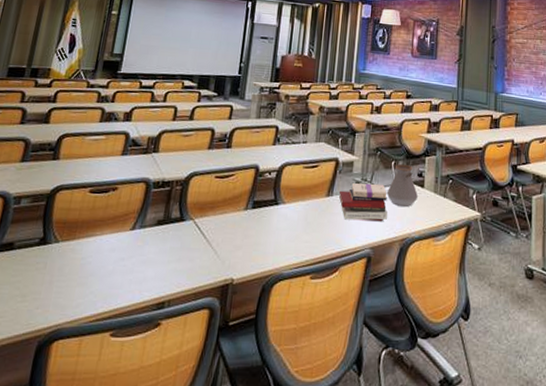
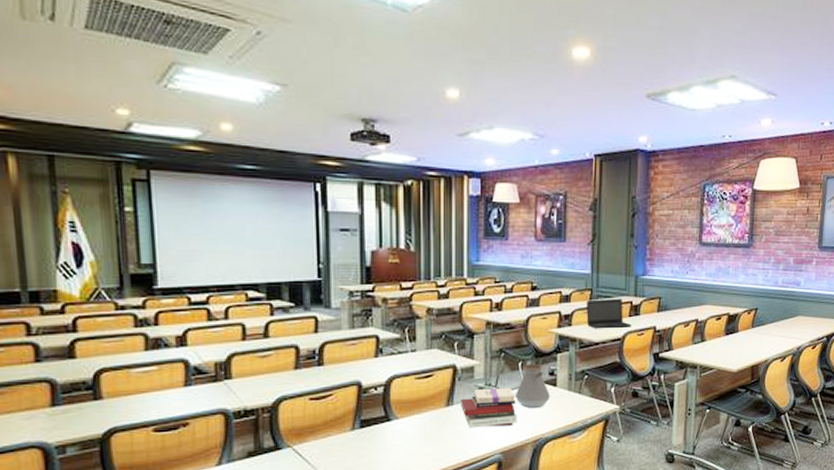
laptop: none [452,110,492,139] -> present [586,298,632,329]

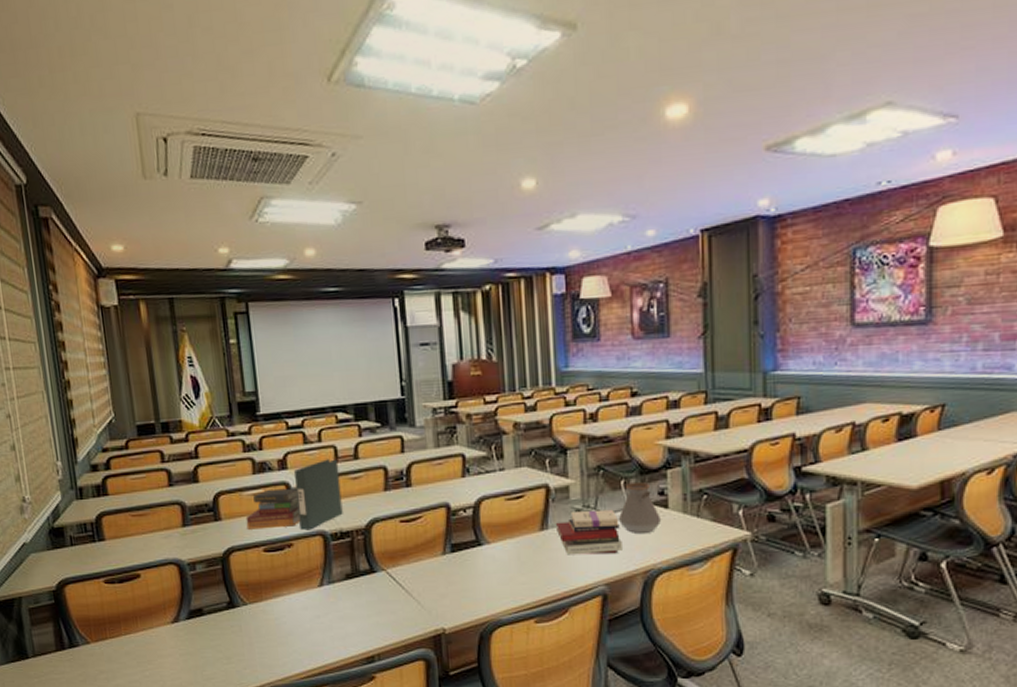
books: none [133,365,200,409] -> present [246,488,301,529]
binder: none [195,337,248,409] -> present [294,459,343,530]
laptop: present [586,298,632,329] -> none [701,400,762,440]

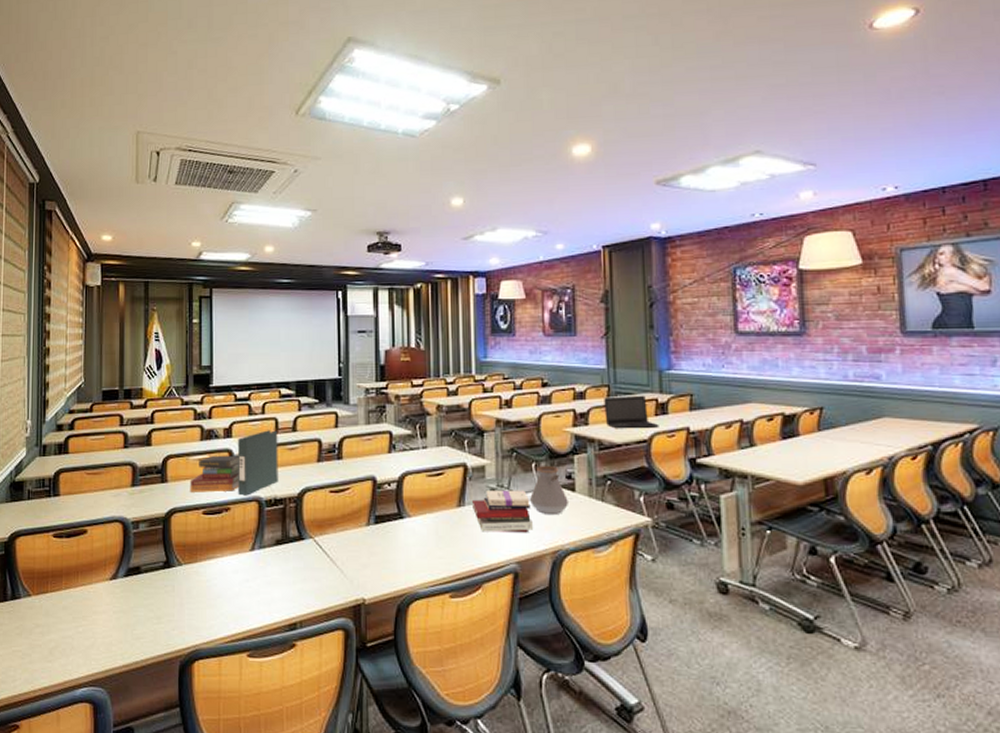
laptop: none [701,400,762,440] -> present [604,395,659,429]

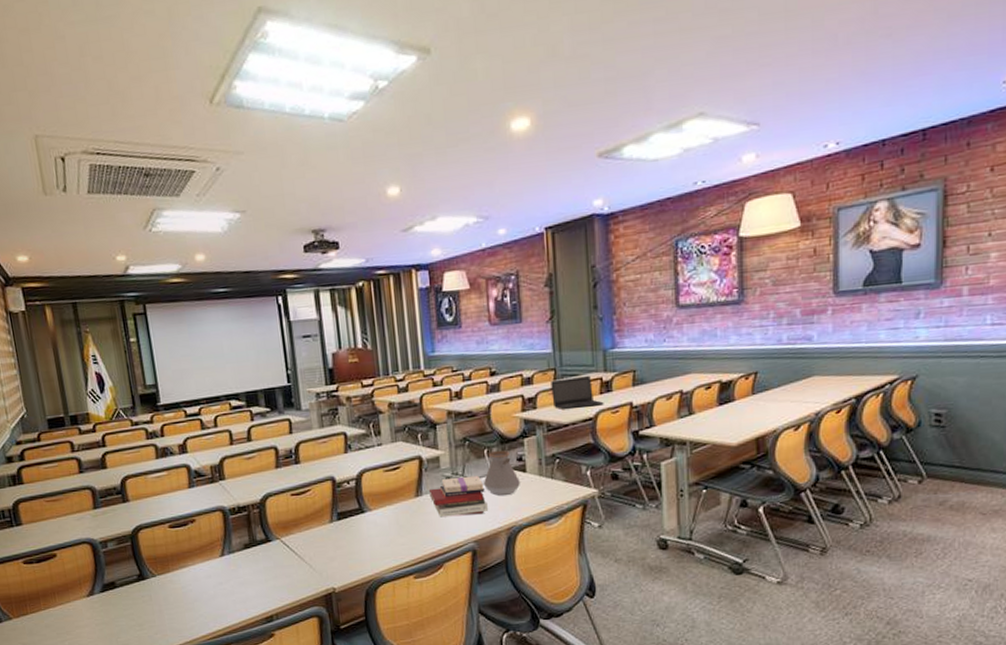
books: present [190,455,240,492] -> none [151,469,202,509]
binder: present [238,430,278,496] -> none [194,441,240,507]

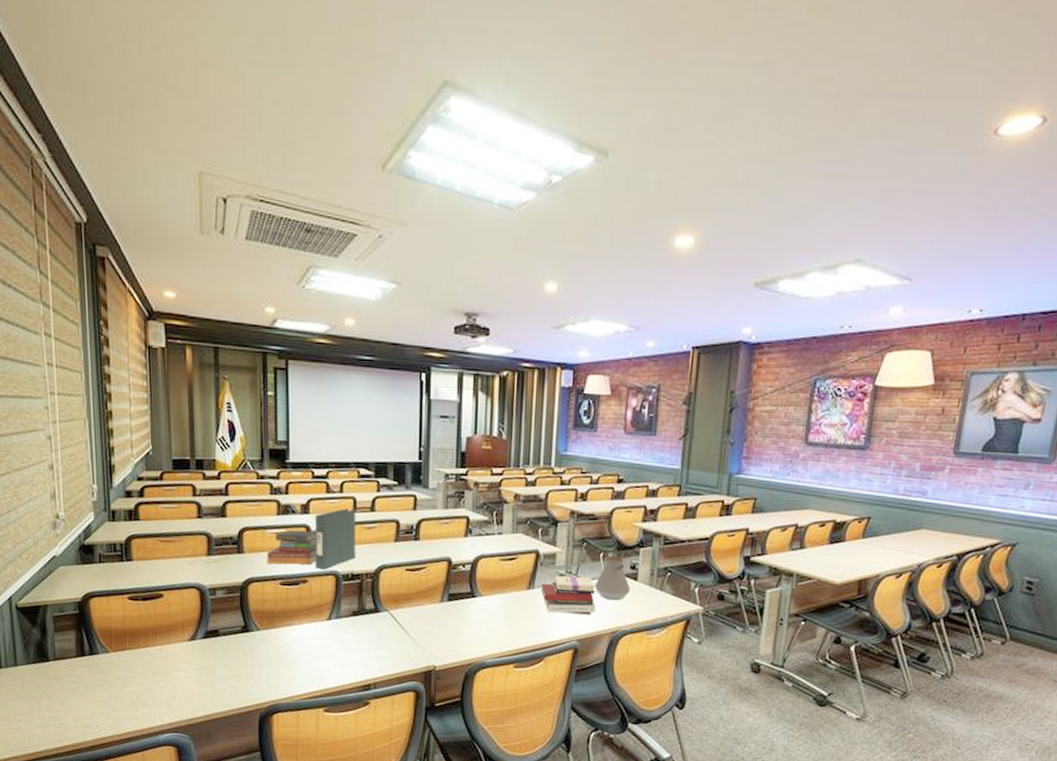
books: none [151,469,202,509] -> present [266,530,317,565]
binder: none [194,441,240,507] -> present [316,508,356,570]
laptop: present [551,375,604,411] -> none [673,495,722,527]

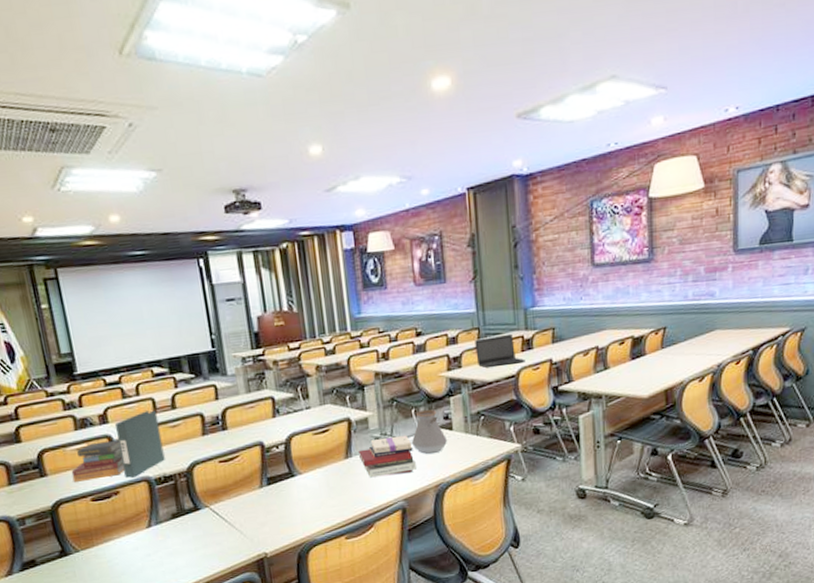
laptop: none [673,495,722,527] -> present [475,333,525,369]

